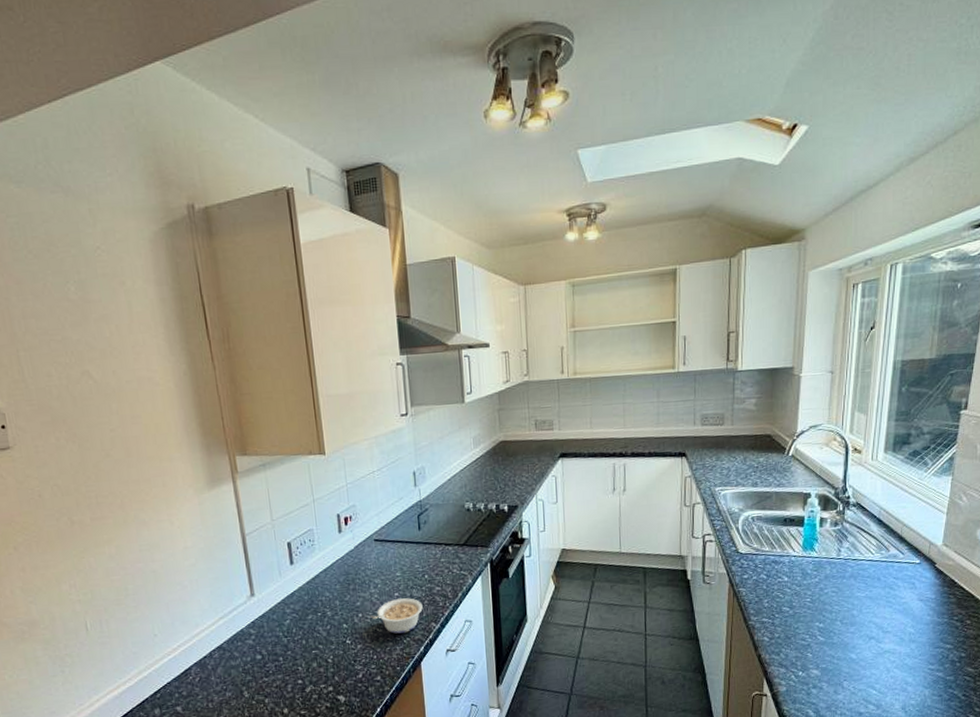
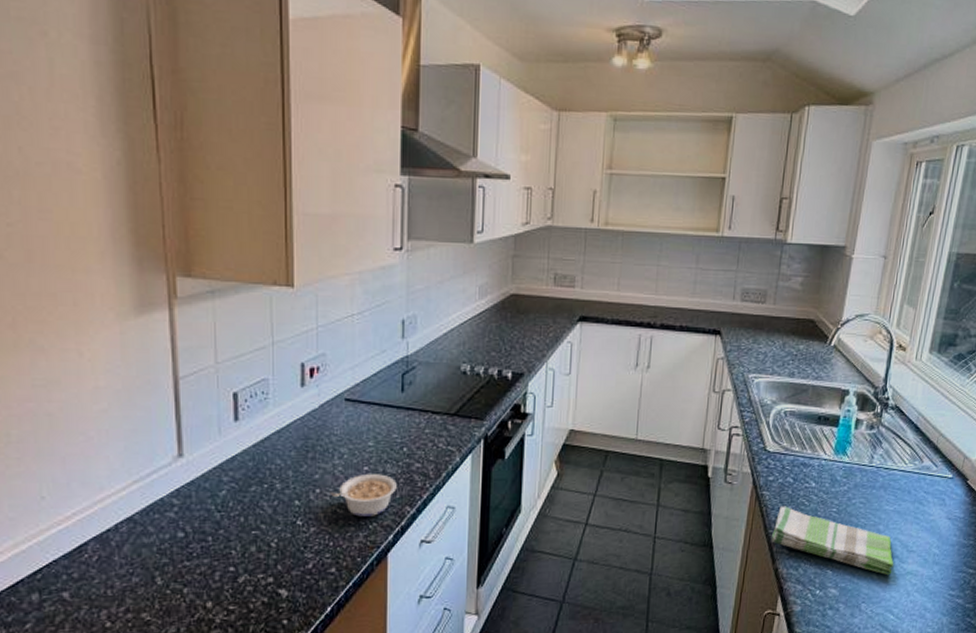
dish towel: none [752,599,871,654] -> present [772,506,894,575]

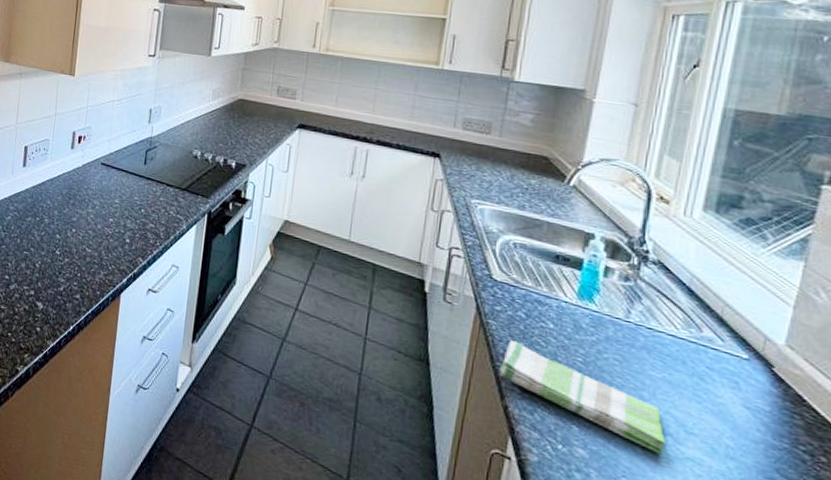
legume: present [330,474,397,517] -> none [82,224,134,260]

